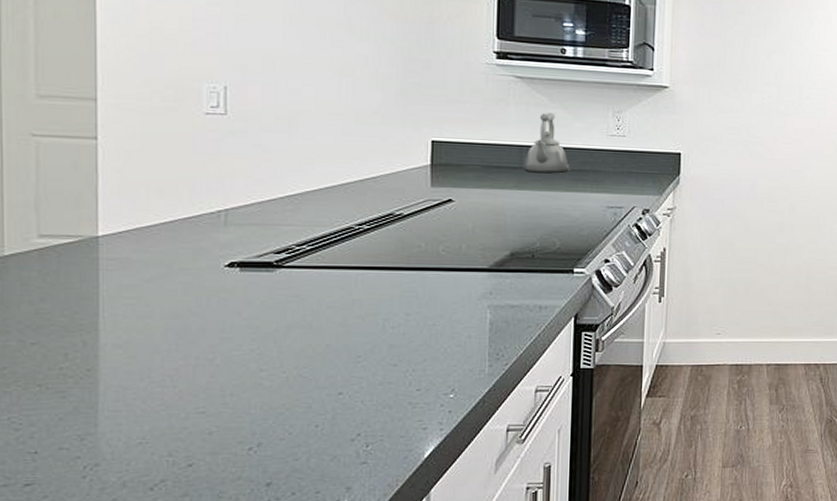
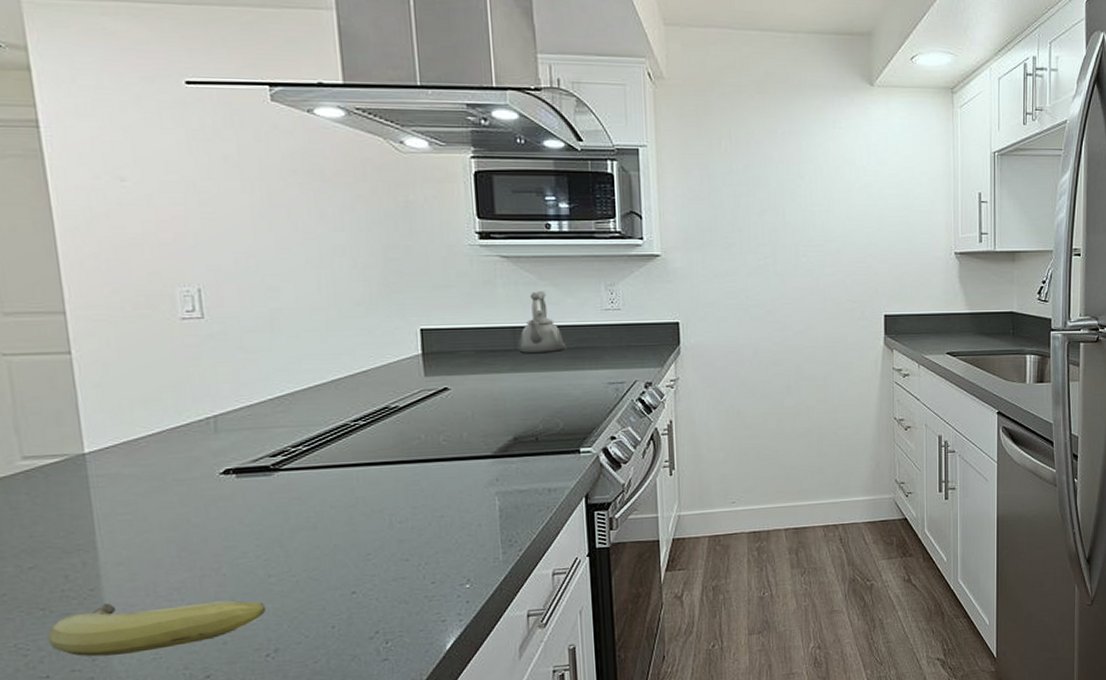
fruit: none [40,385,254,436] -> present [47,600,267,657]

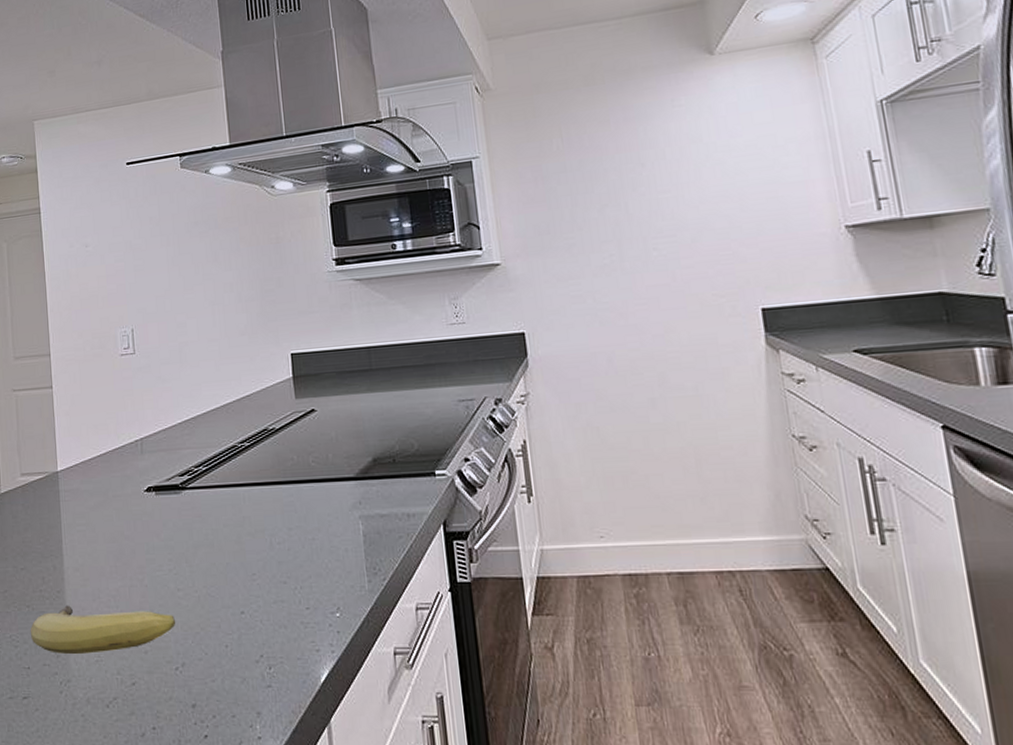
kettle: present [517,291,567,354] -> none [372,310,417,373]

